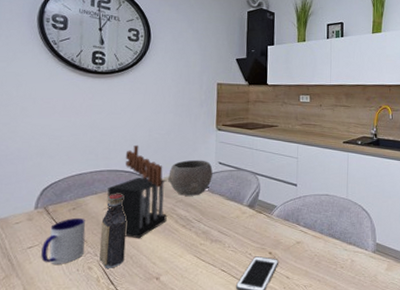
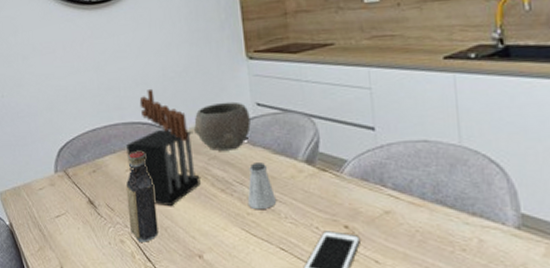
mug: present [41,217,86,264] -> none [69,181,114,236]
saltshaker: none [201,206,224,241] -> present [247,163,277,210]

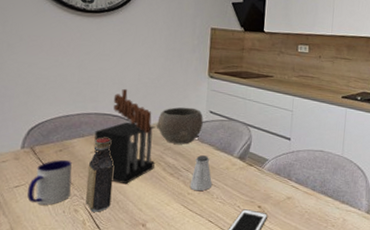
mug: none [69,181,114,236] -> present [27,159,72,205]

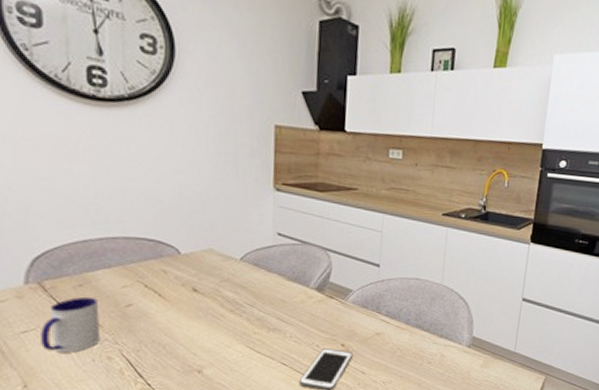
bottle: present [86,138,114,212] -> none [120,268,156,359]
knife block: present [94,88,156,184] -> none [126,204,209,324]
bowl: present [156,107,203,144] -> none [207,228,269,275]
saltshaker: present [189,155,213,191] -> none [255,287,285,330]

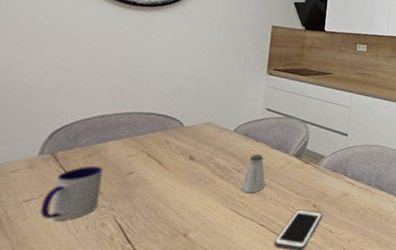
saltshaker: none [255,287,285,330] -> present [240,155,266,193]

